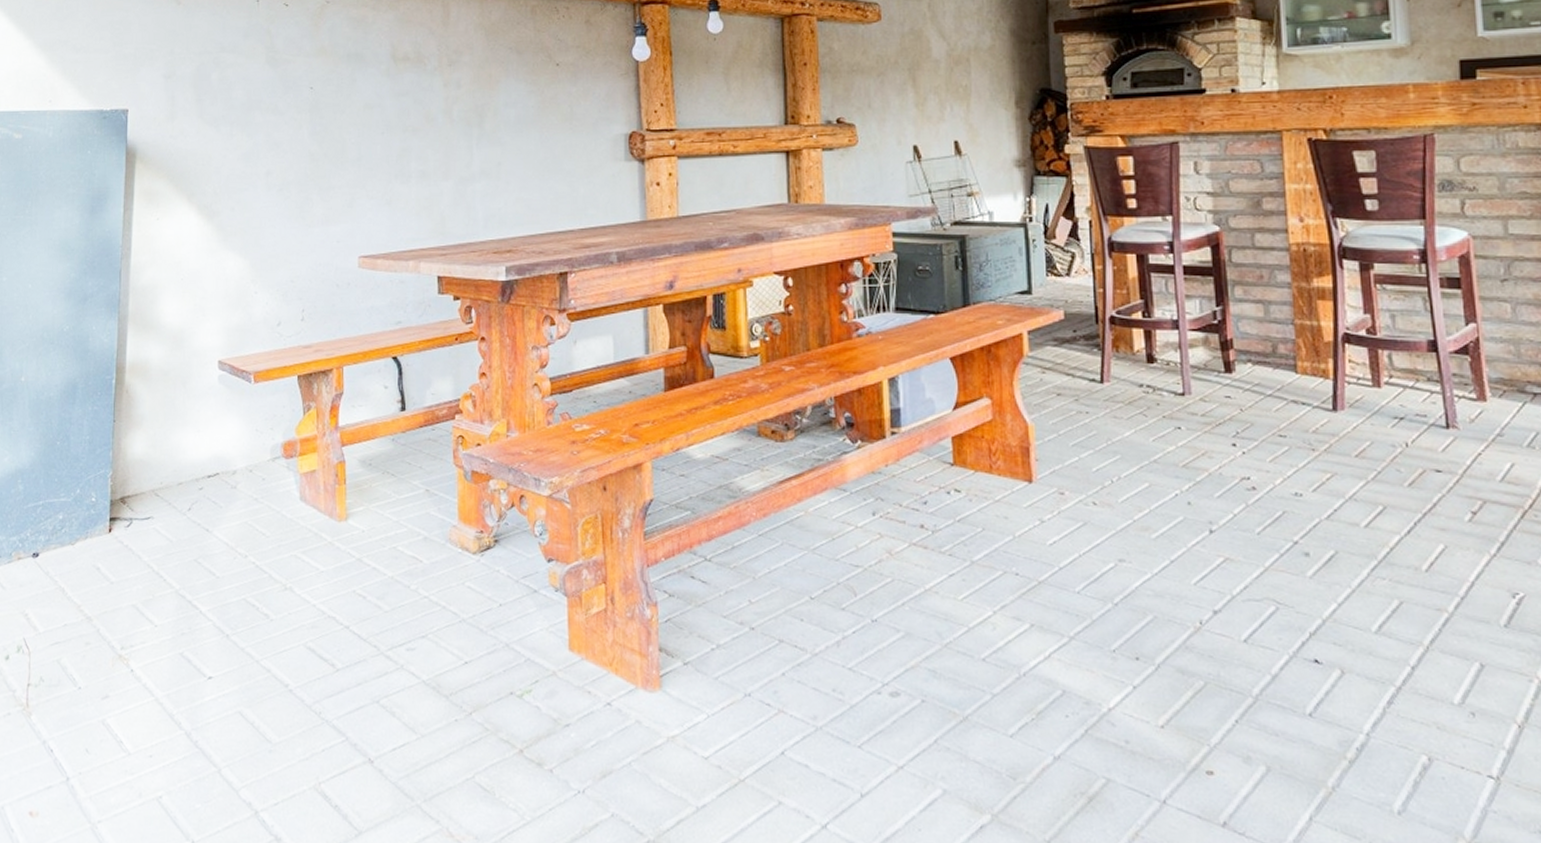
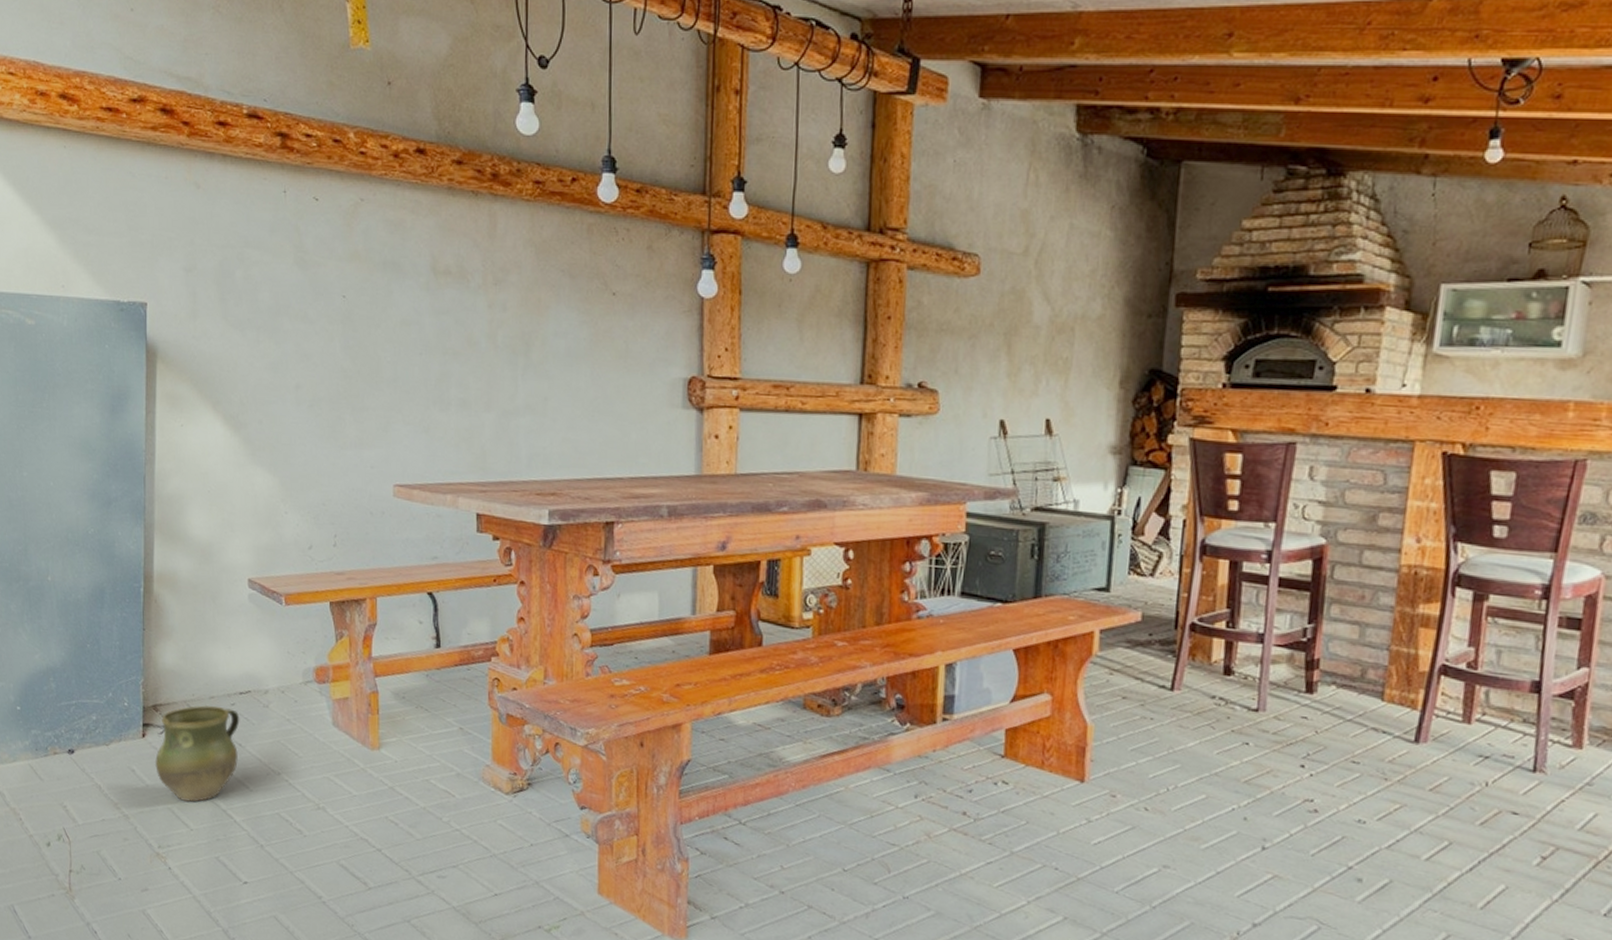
ceramic jug: none [121,492,208,597] -> present [155,705,240,802]

